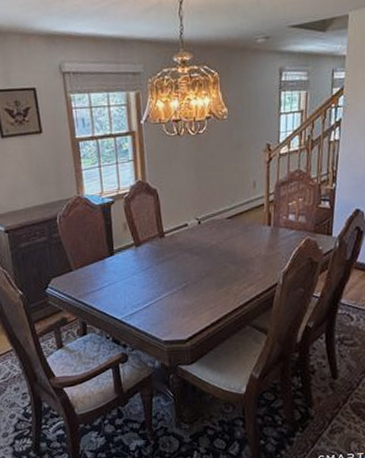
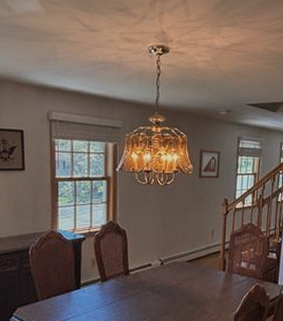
picture frame: none [234,87,260,123] -> present [199,149,221,179]

